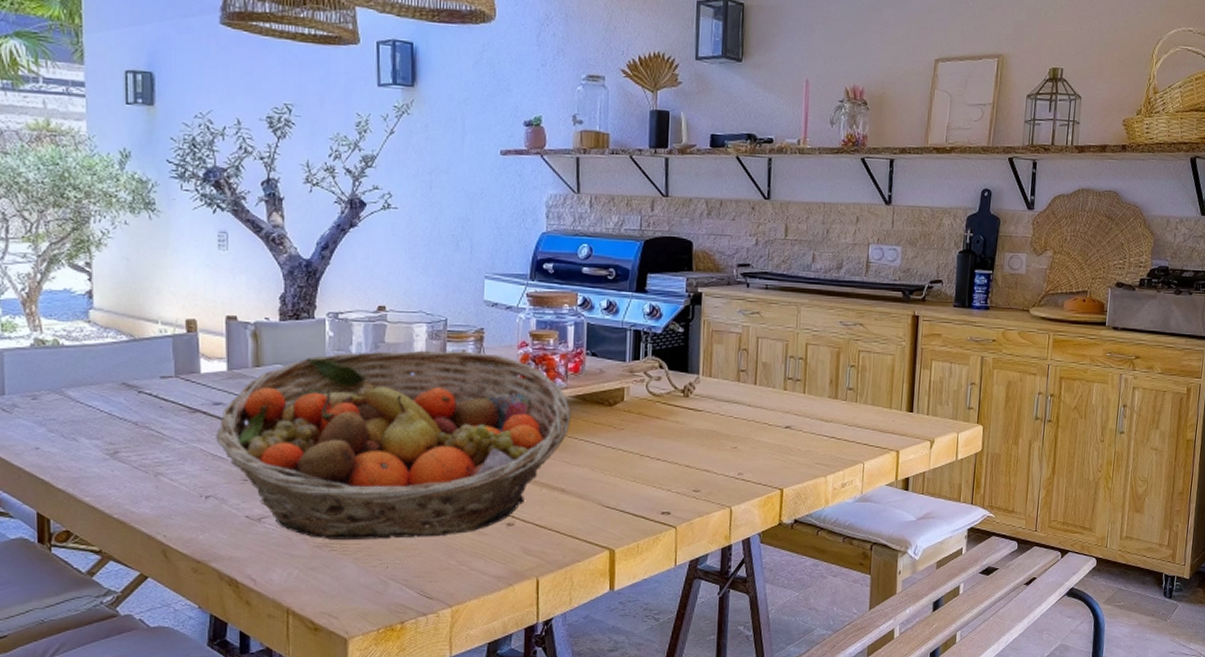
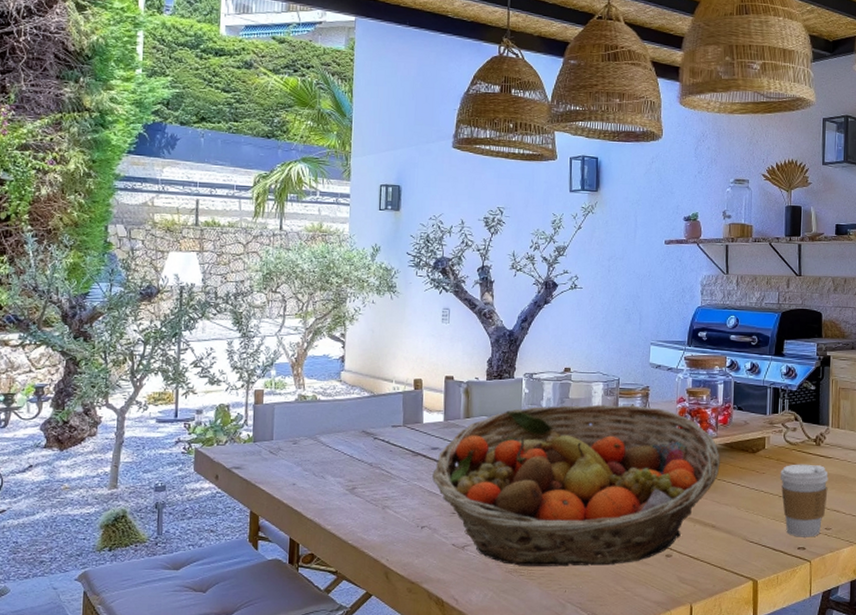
coffee cup: none [641,418,698,501] -> present [780,464,829,537]

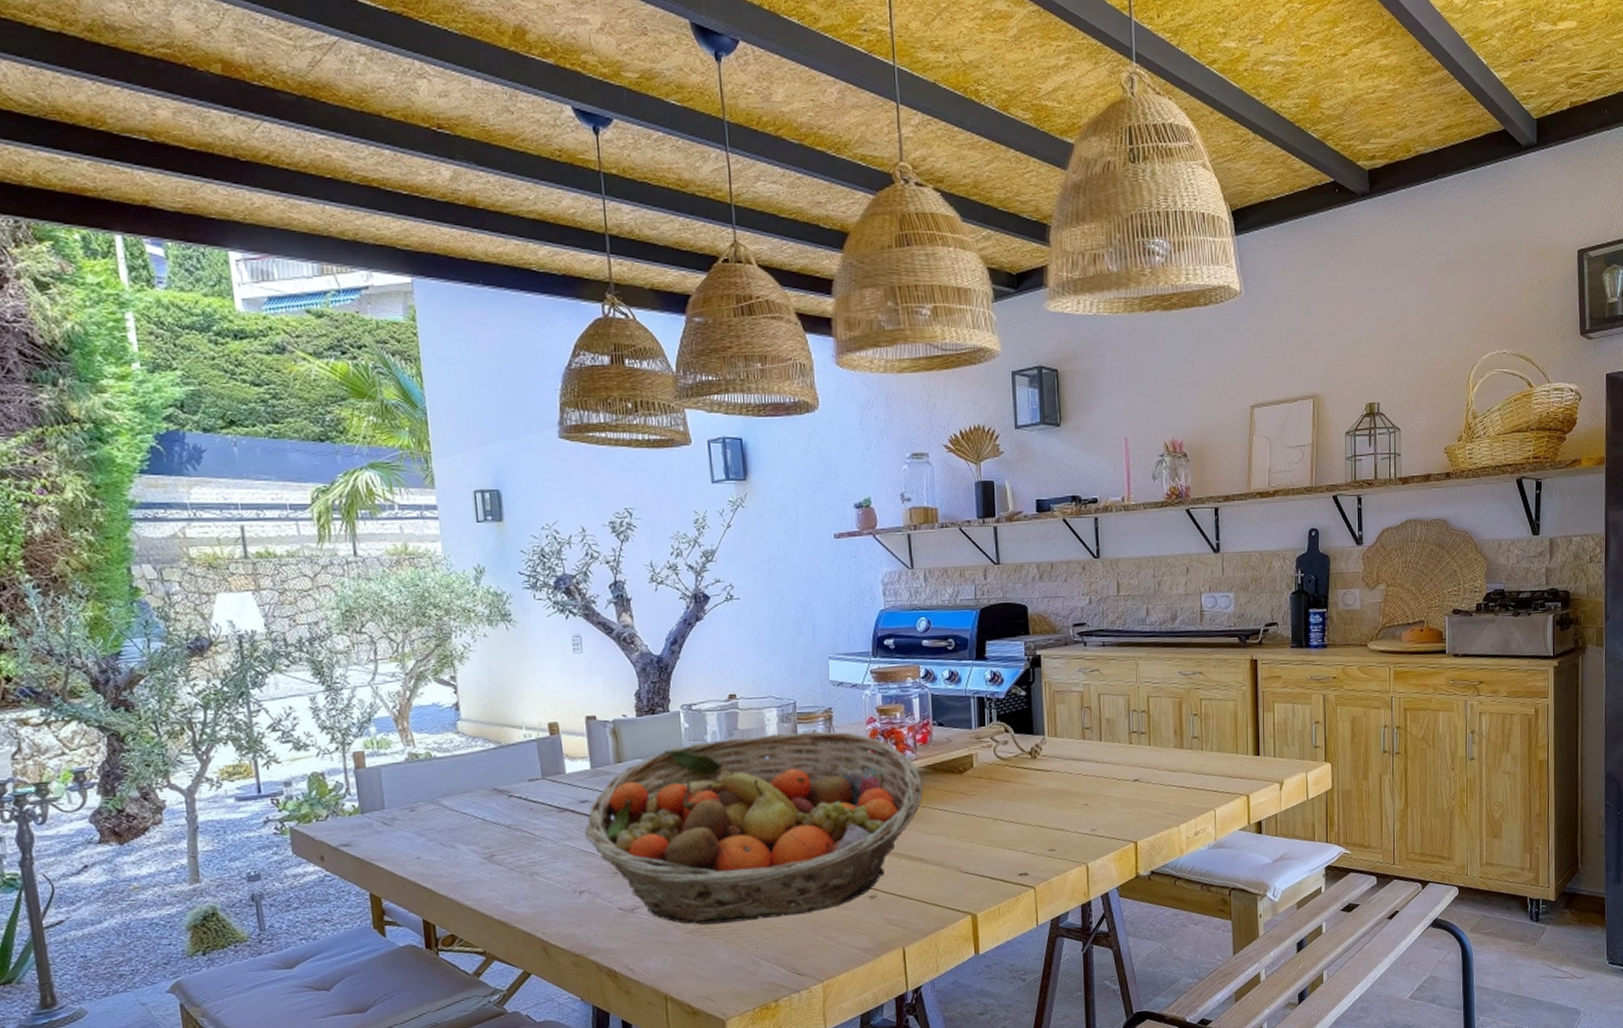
coffee cup: present [780,464,829,537] -> none [992,780,1049,863]

